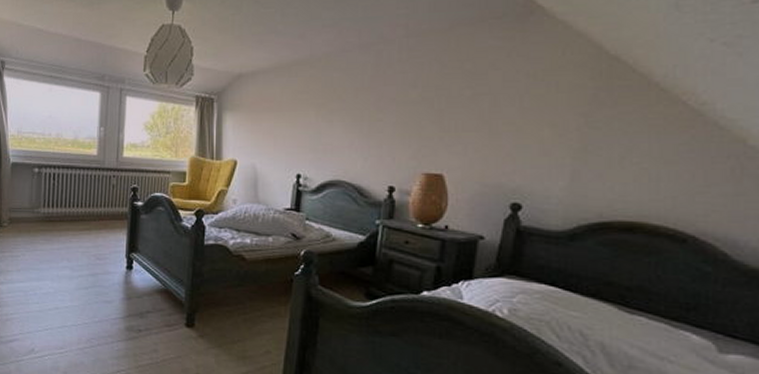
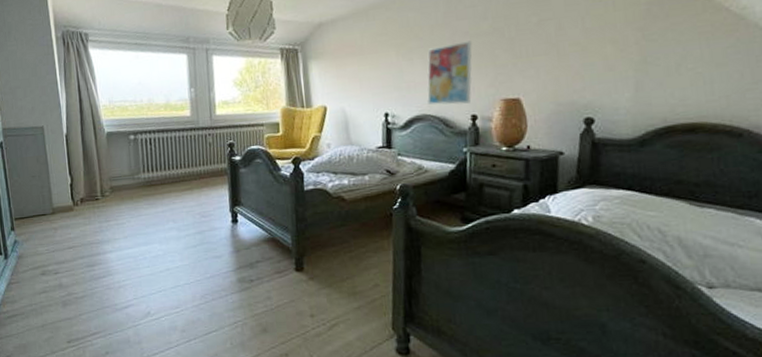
wall art: none [344,108,397,174] -> present [427,41,472,105]

